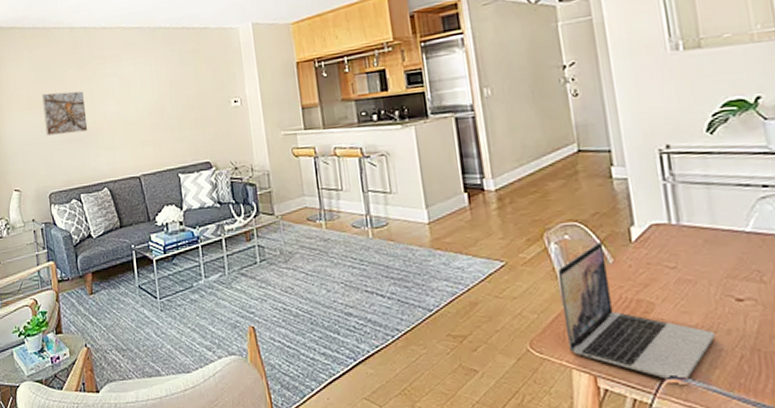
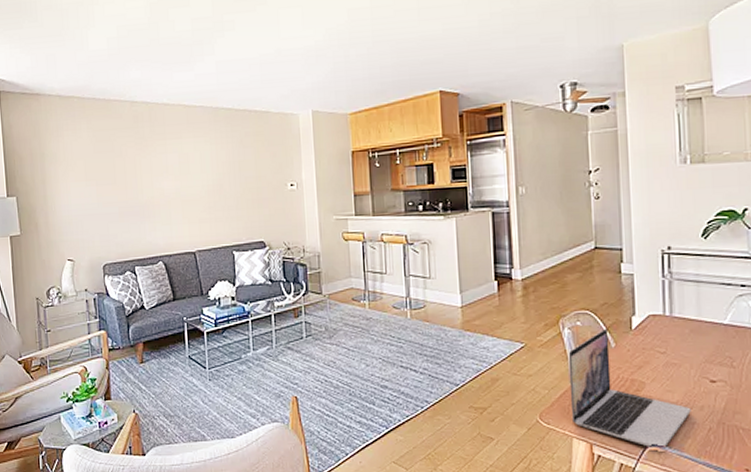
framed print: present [42,91,88,136] -> none [100,165,146,208]

